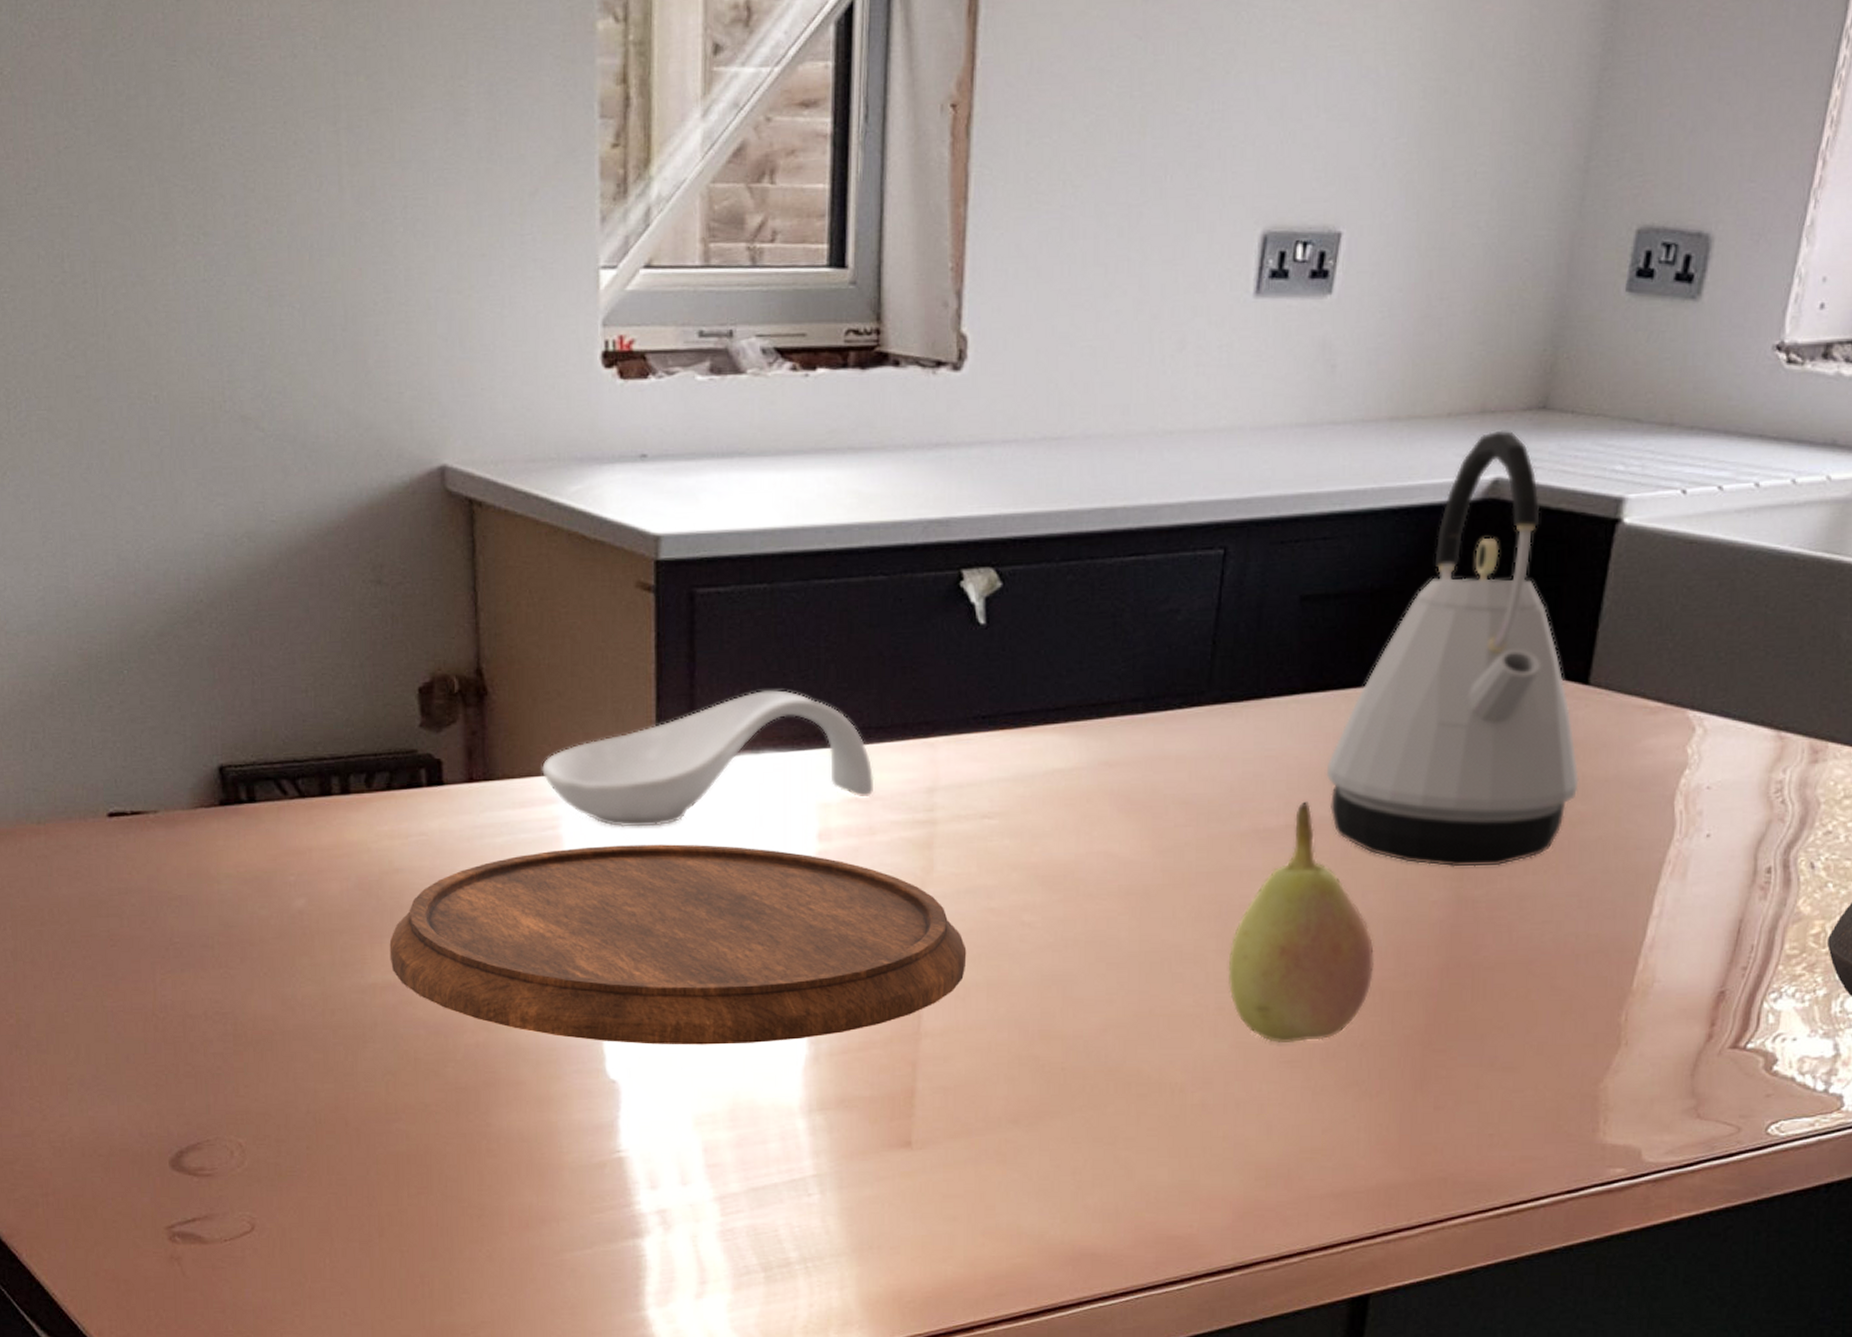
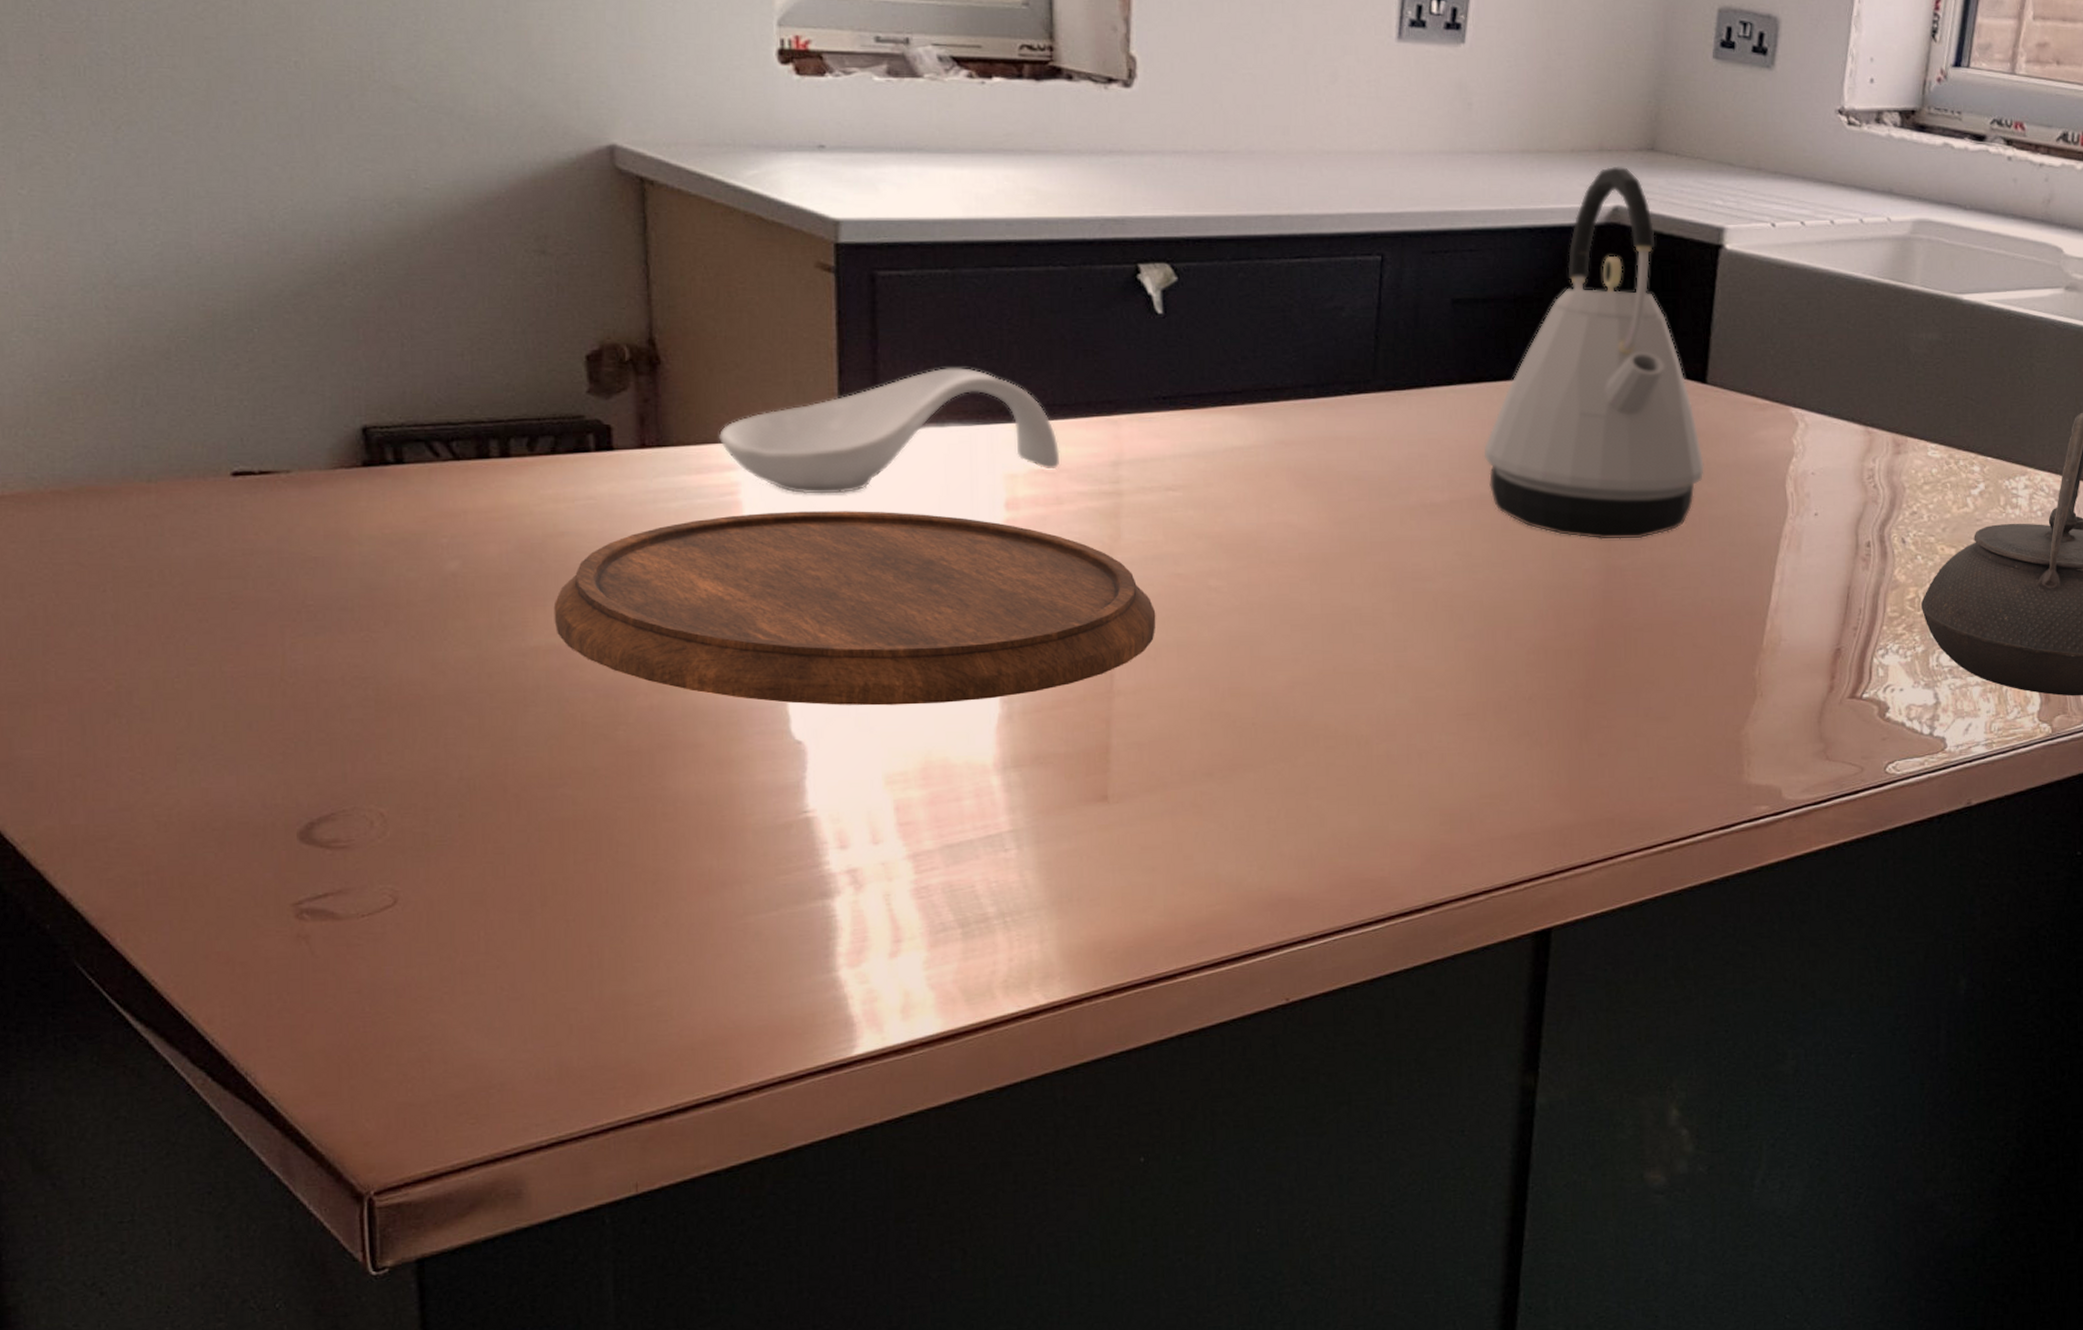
fruit: present [1227,801,1374,1044] -> none [1404,480,1537,698]

